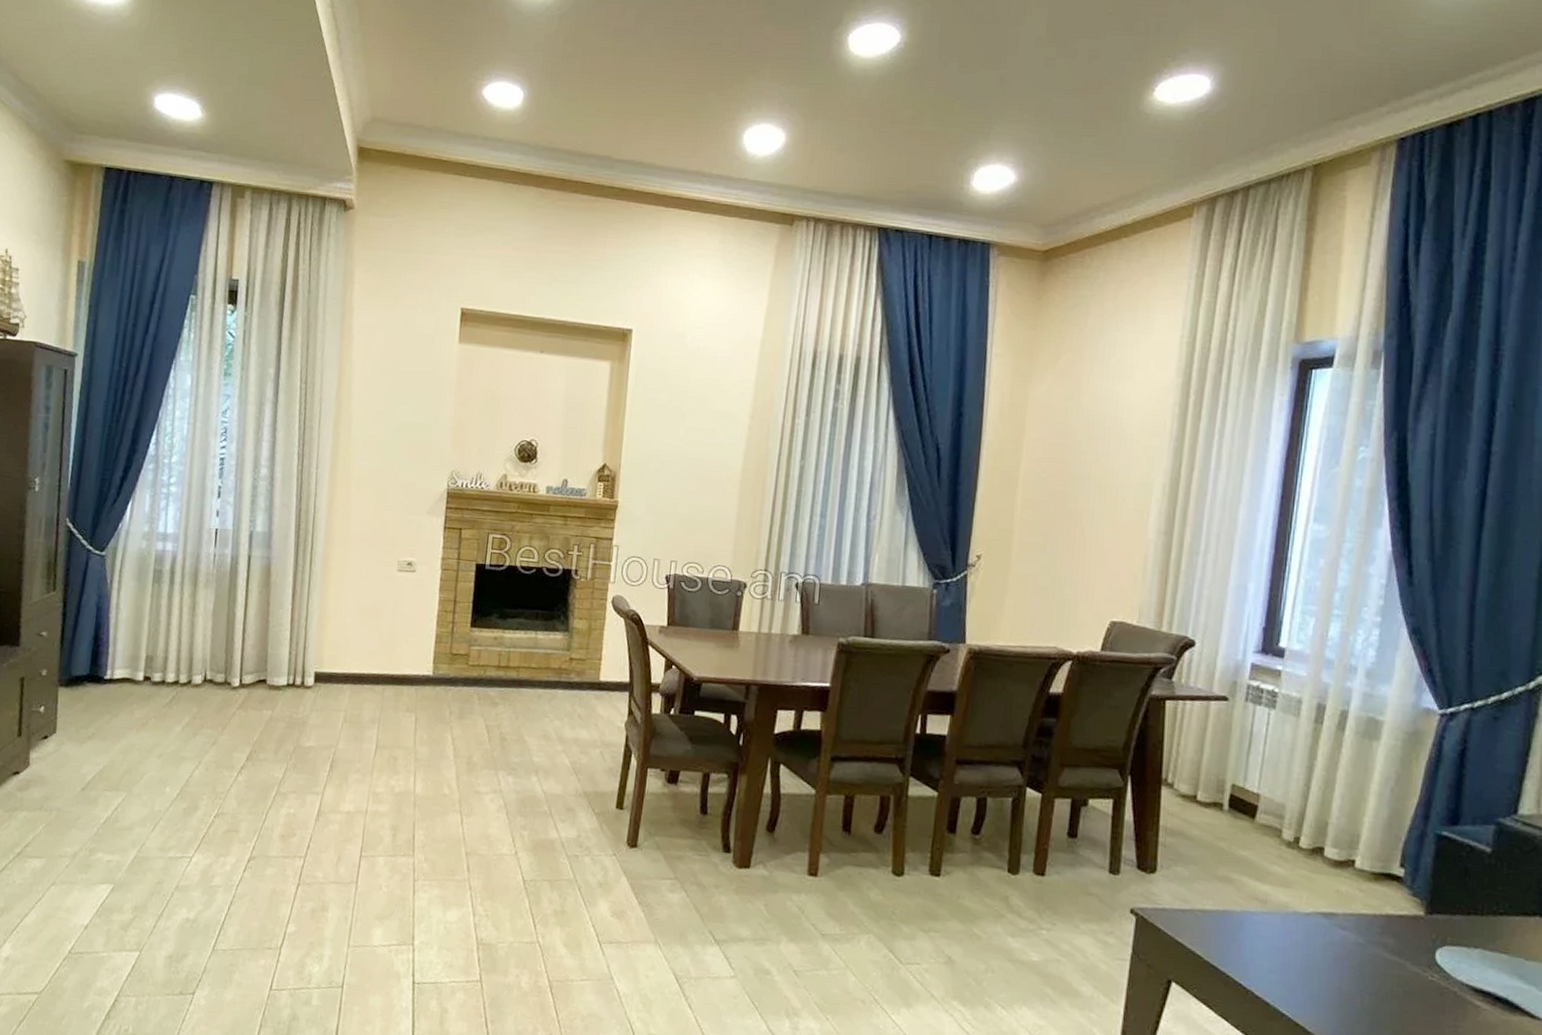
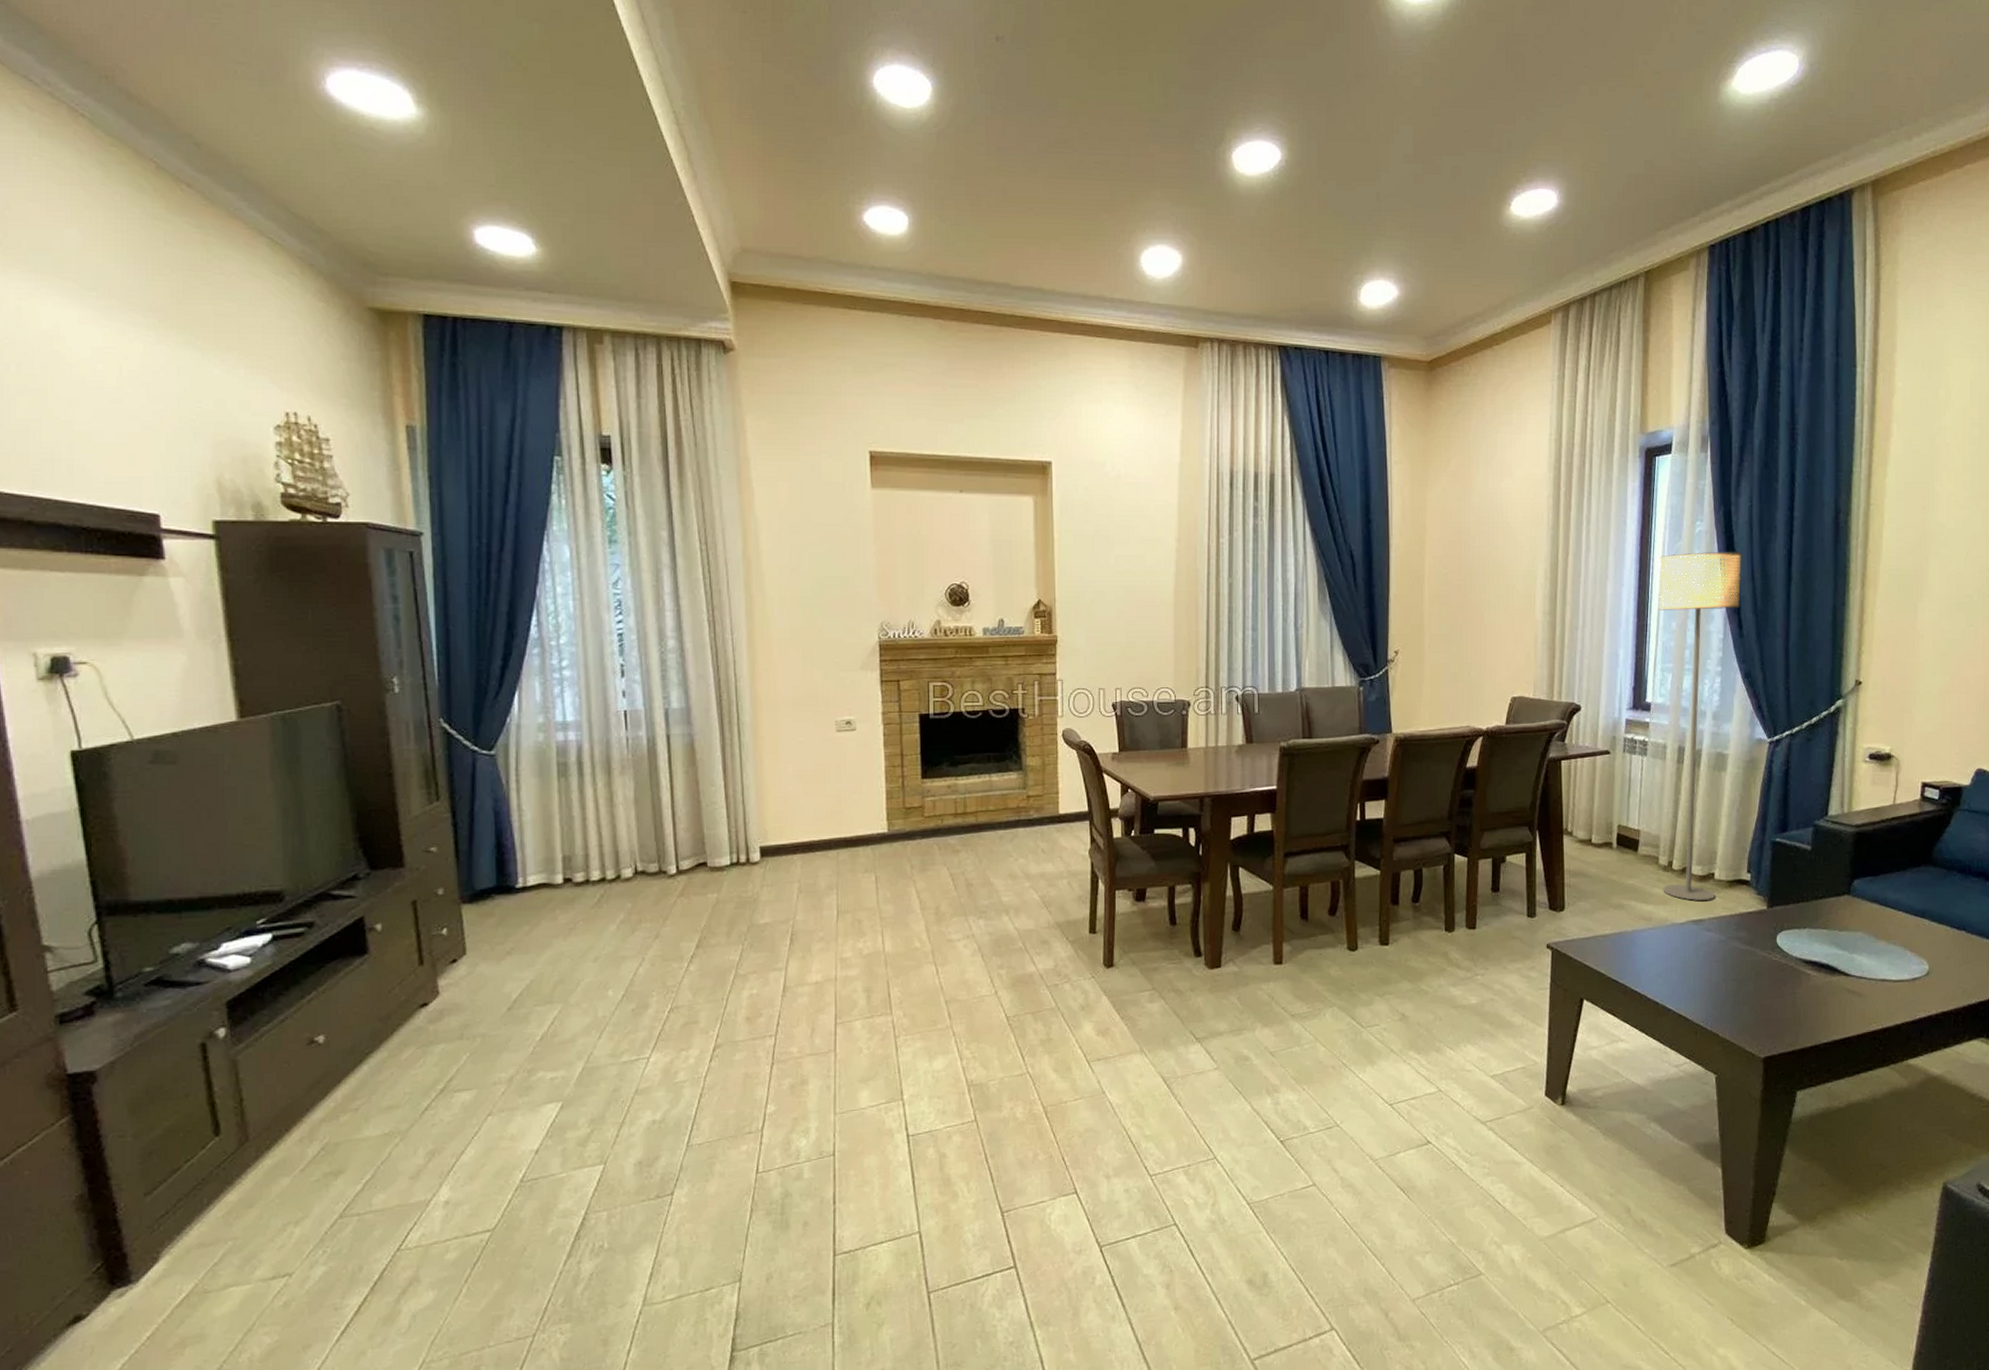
floor lamp: none [1284,481,1418,892] -> present [1658,552,1742,901]

